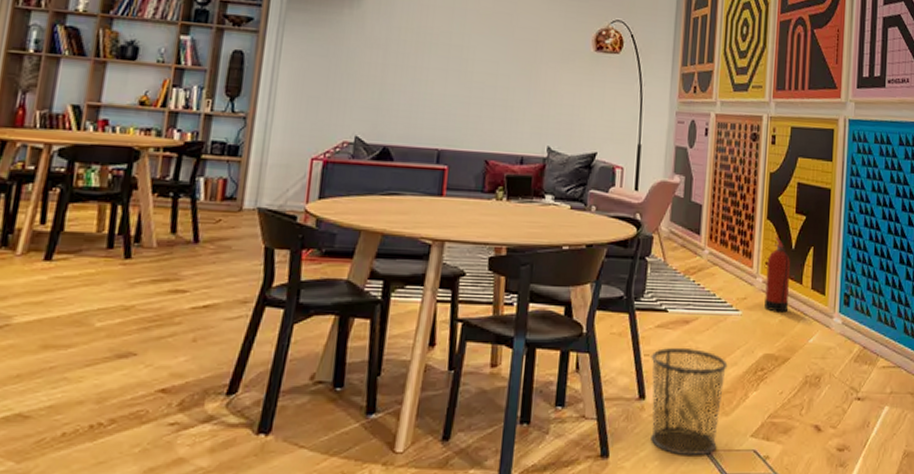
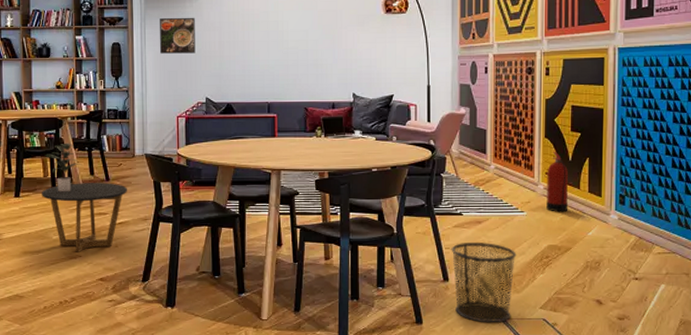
side table: none [88,243,224,348] -> present [42,183,127,252]
potted plant: none [103,184,161,257] -> present [44,143,83,192]
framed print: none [299,24,354,76] -> present [159,17,195,54]

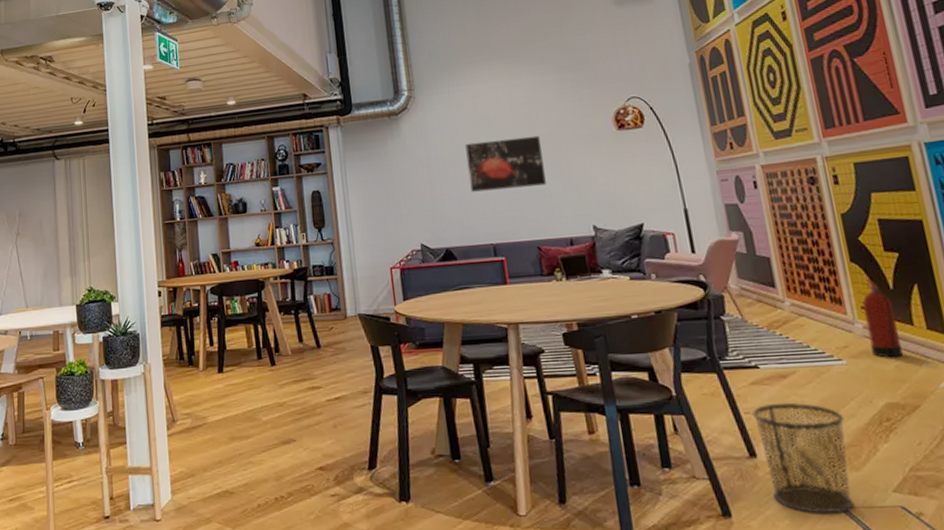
side table: present [42,183,127,252] -> none [247,350,342,436]
potted plant: present [44,143,83,192] -> none [247,306,290,365]
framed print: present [159,17,195,54] -> none [361,155,404,199]
wall art: none [254,11,319,56] -> present [465,135,546,192]

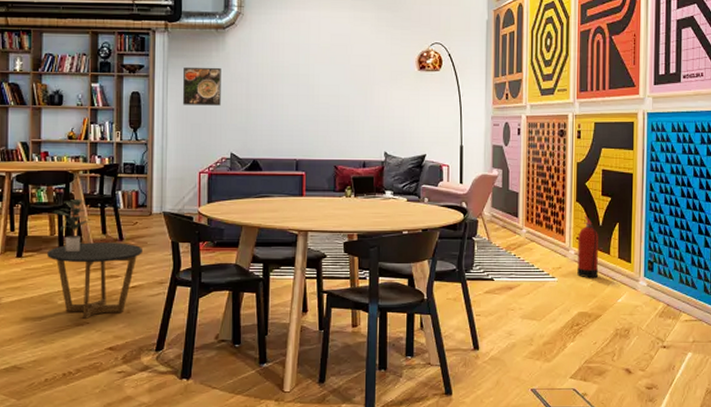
potted plant: none [247,306,290,365] -> present [52,198,94,253]
side table: none [247,350,342,436] -> present [47,242,142,319]
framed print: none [361,155,404,199] -> present [182,66,221,106]
wall art: present [465,135,546,192] -> none [284,65,351,111]
waste bin: present [752,403,854,514] -> none [482,309,547,394]

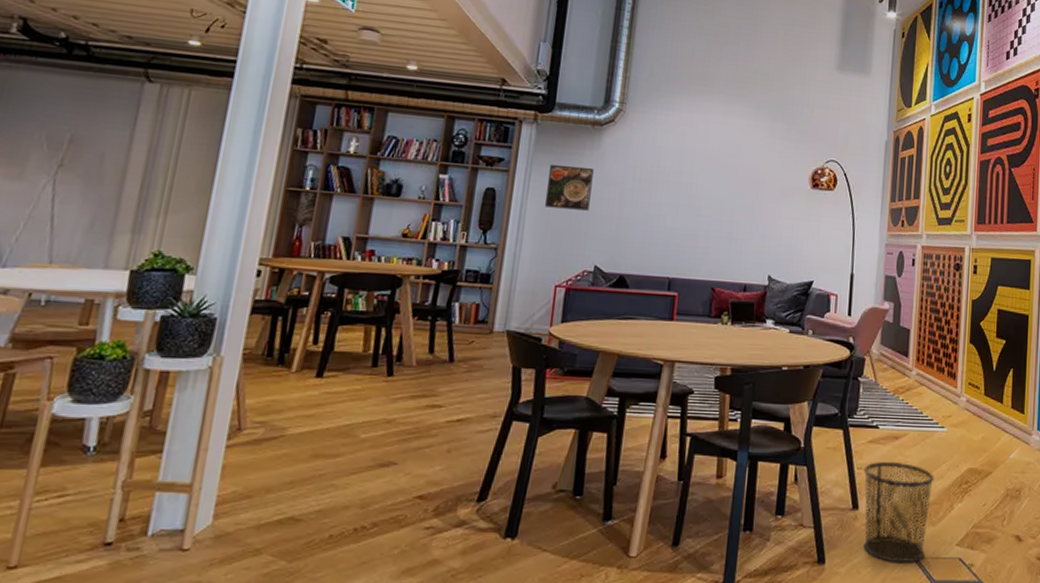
side table: present [47,242,142,319] -> none [355,362,476,458]
potted plant: present [52,198,94,253] -> none [369,308,420,375]
waste bin: none [482,309,547,394] -> present [863,462,934,563]
fire extinguisher: present [577,215,599,278] -> none [968,358,991,430]

